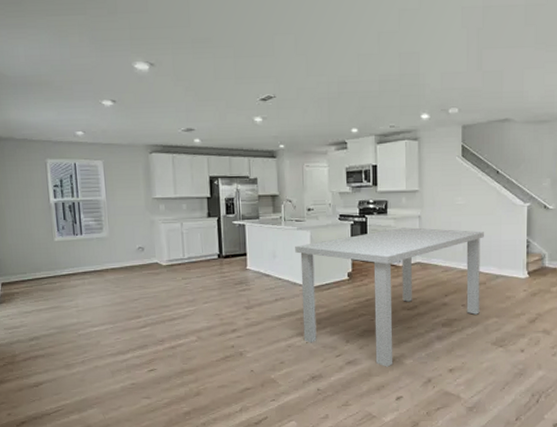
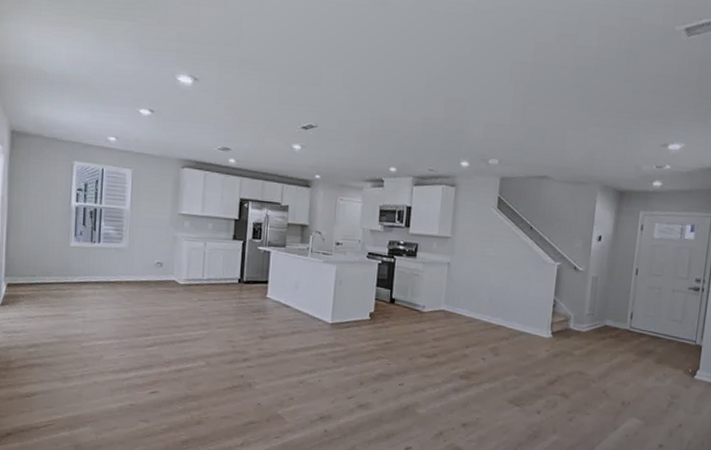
dining table: present [295,227,484,367] -> none [316,272,512,415]

